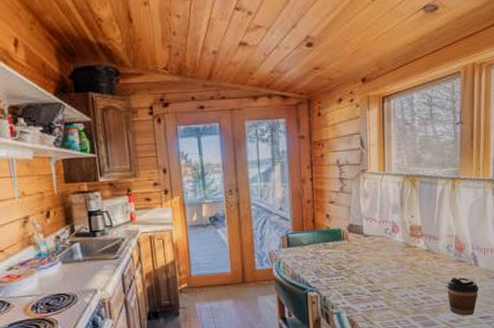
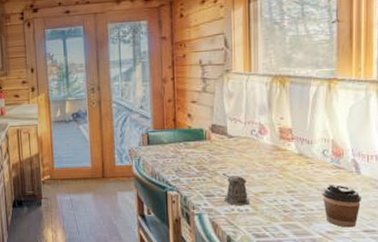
pepper shaker: none [358,272,384,303] -> present [222,174,250,206]

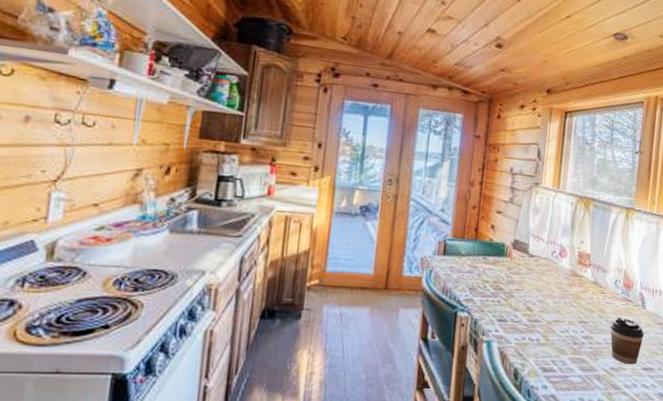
pepper shaker: present [222,174,250,206] -> none [517,296,542,335]

